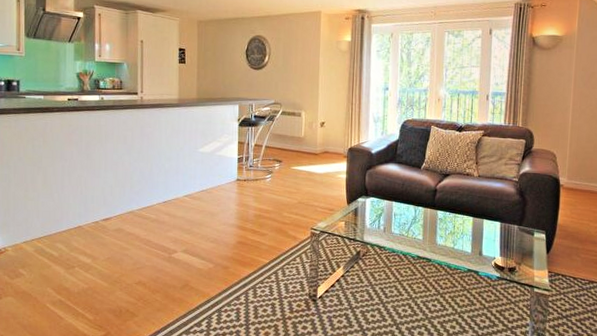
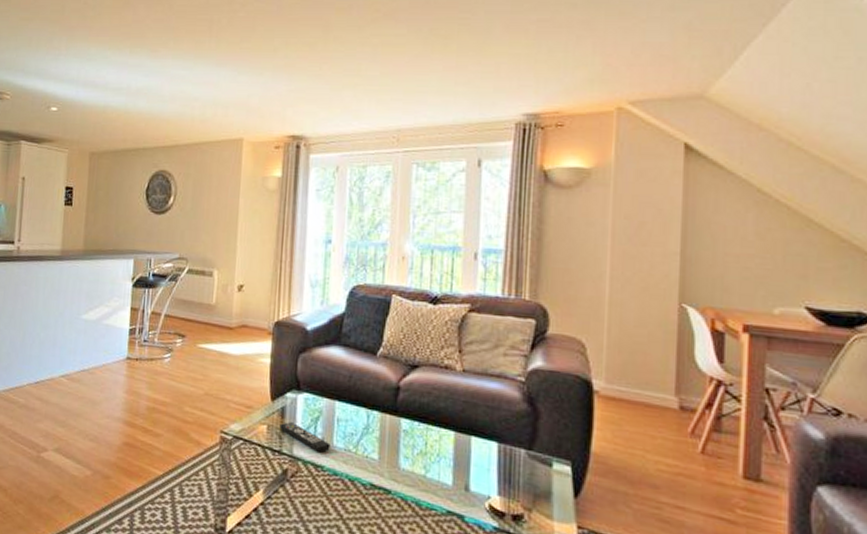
remote control: none [354,218,390,238] -> present [279,422,331,453]

